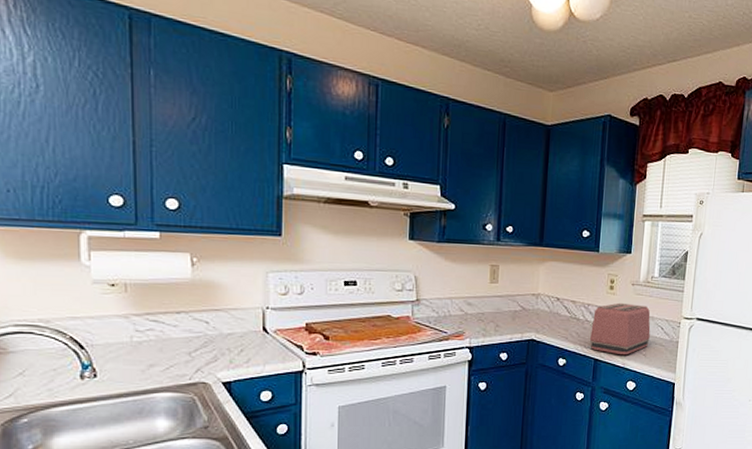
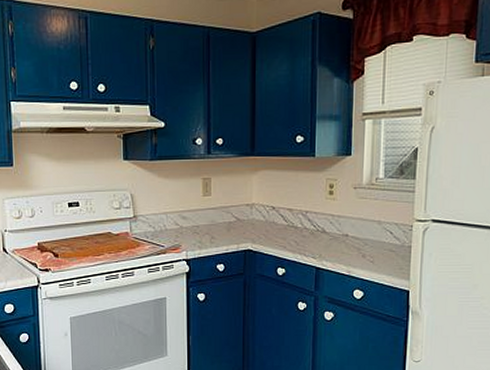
toaster: present [590,302,651,356] -> none [310,208,378,263]

